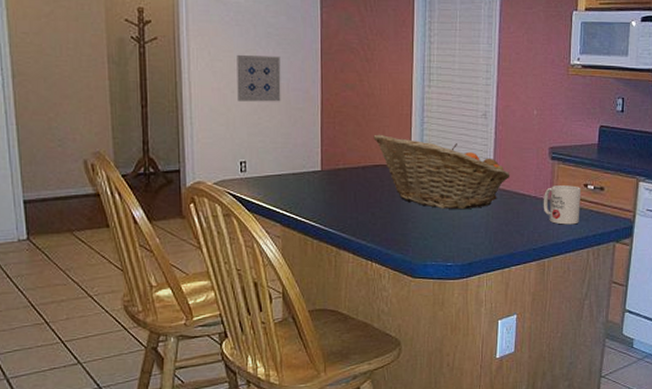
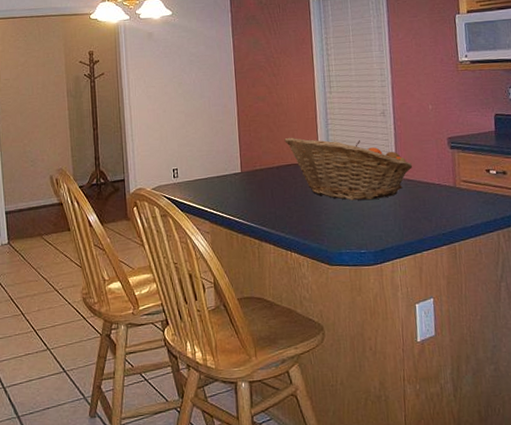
wall art: present [237,54,281,102] -> none [166,79,204,119]
mug: present [543,185,582,225] -> none [447,171,486,209]

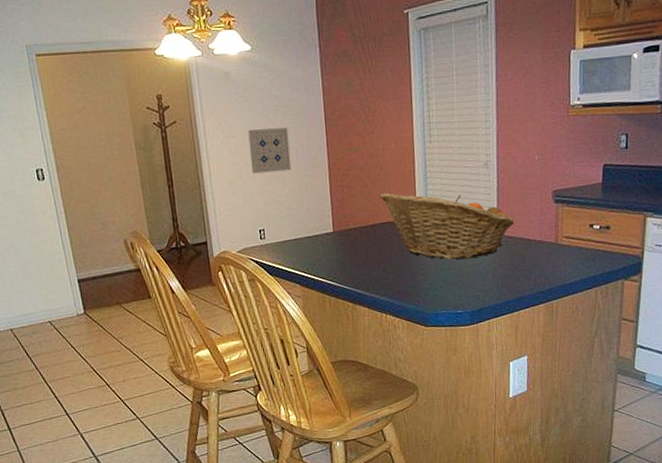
wall art: none [166,79,204,119] -> present [248,127,292,174]

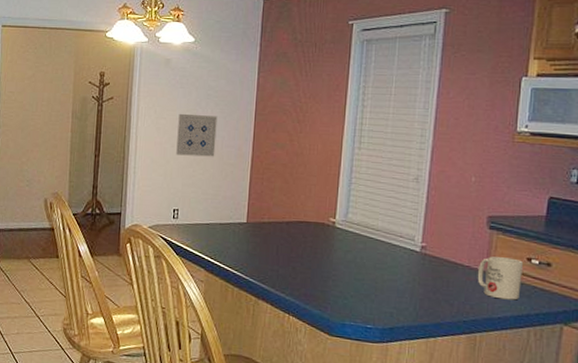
fruit basket: present [380,192,515,260] -> none [299,192,442,273]
mug: none [548,227,587,266] -> present [477,256,524,300]

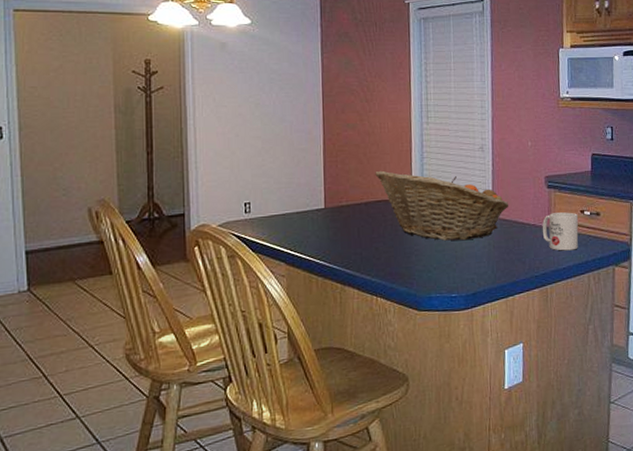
wall art: present [176,113,218,157] -> none [241,100,285,145]
fruit basket: none [299,192,442,273] -> present [375,170,509,241]

